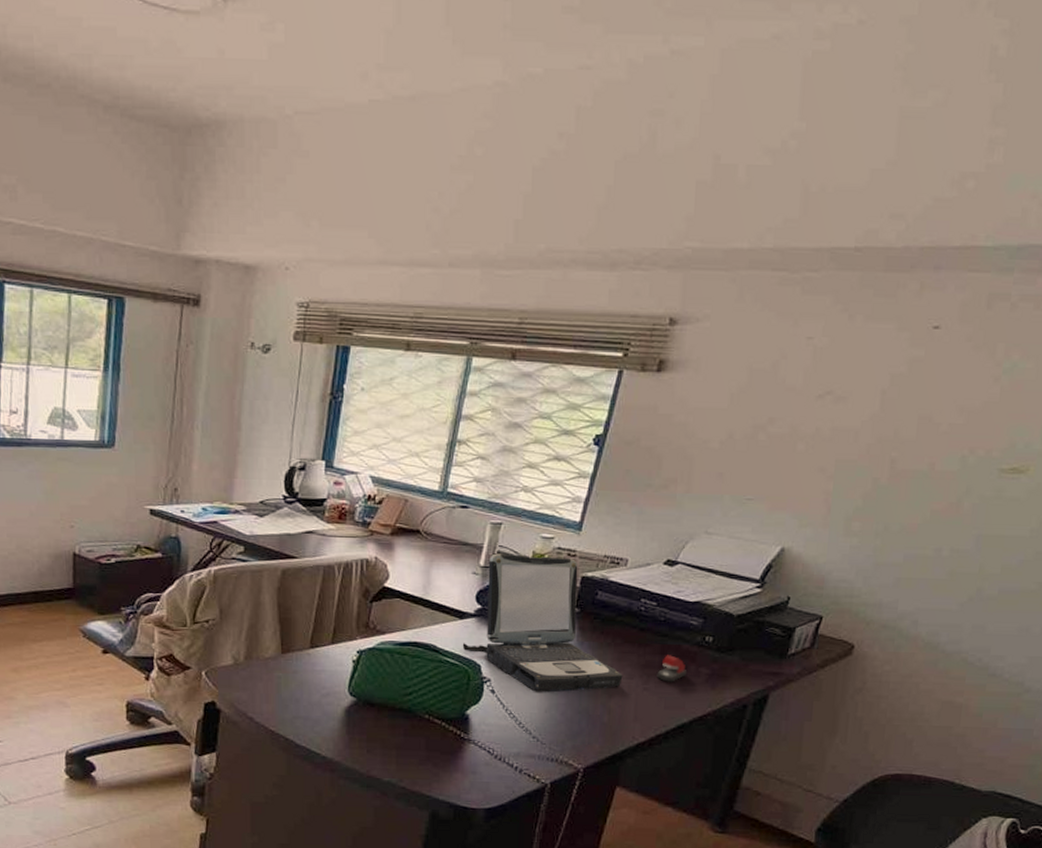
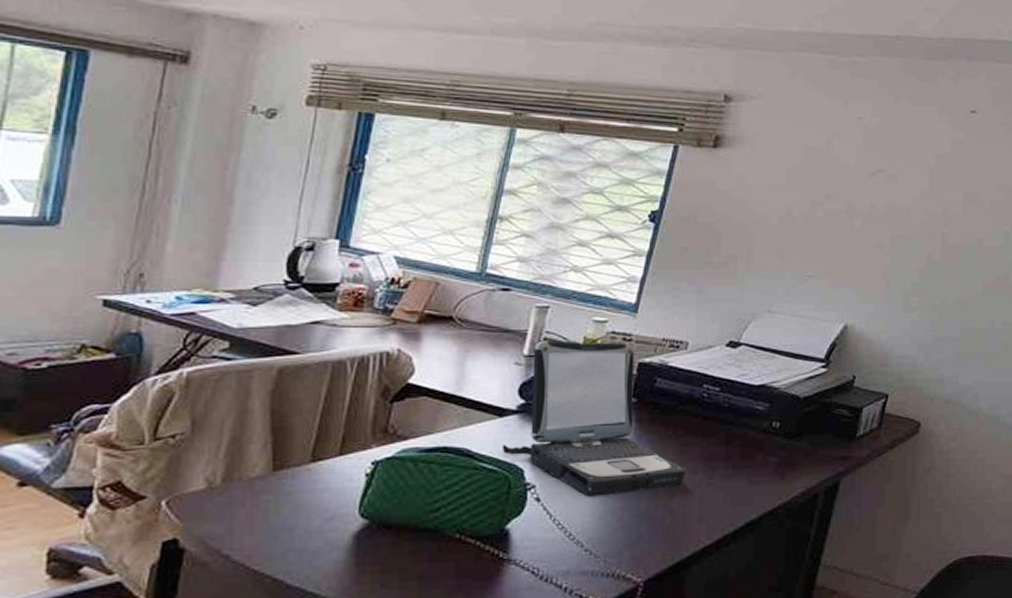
stapler: present [656,655,688,682] -> none [722,444,755,475]

